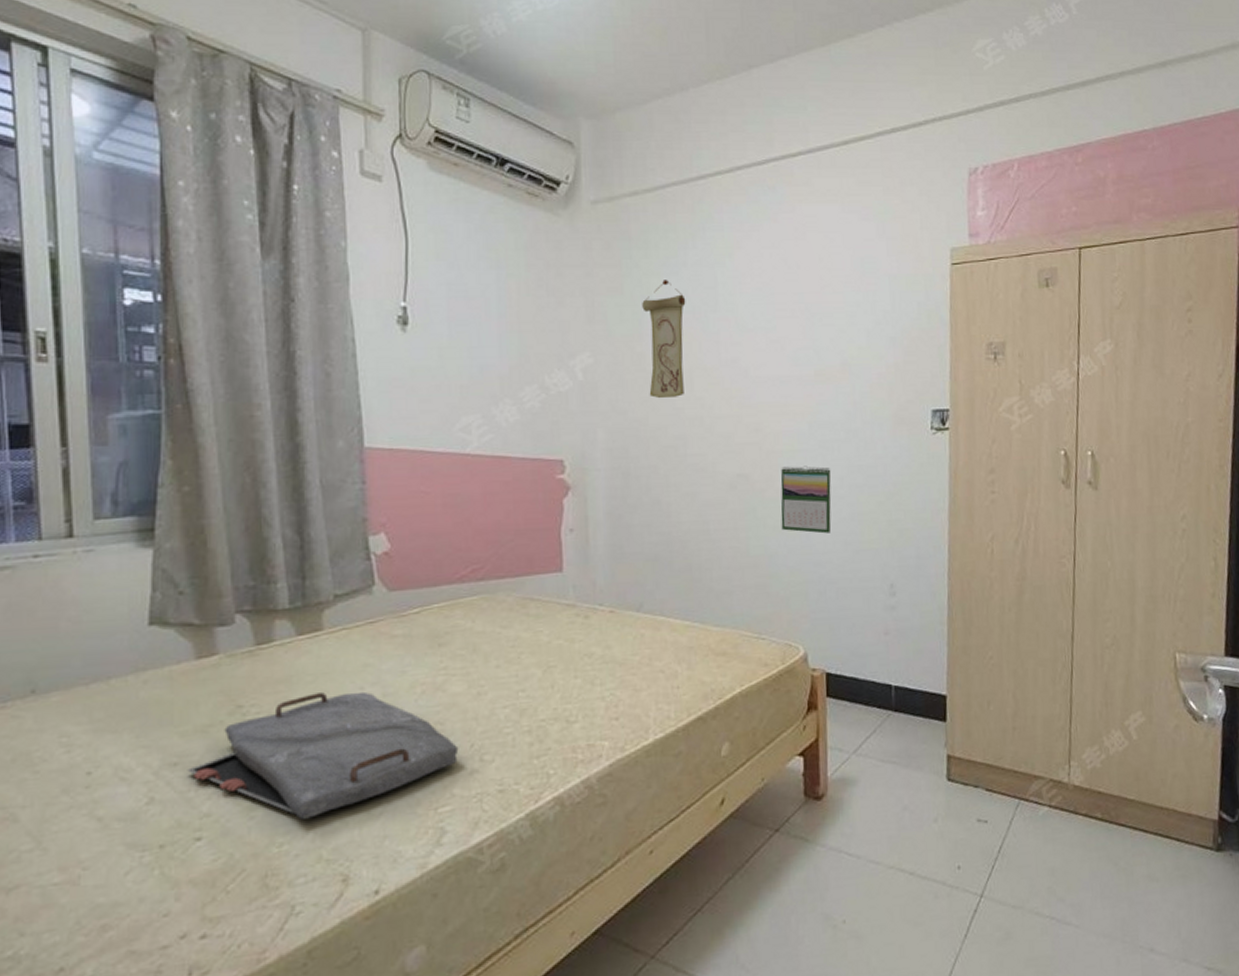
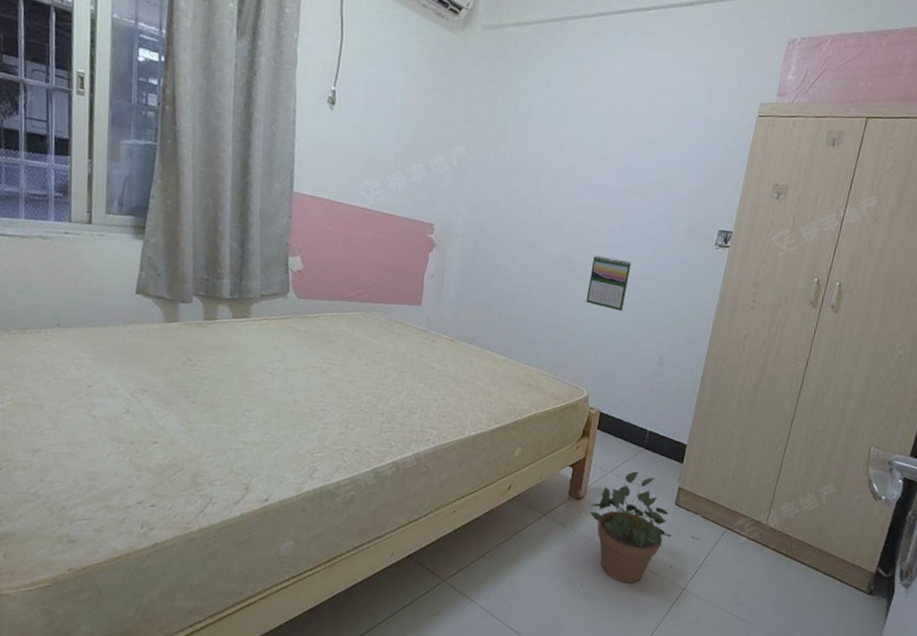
serving tray: present [187,691,459,819] -> none [152,360,333,443]
wall scroll: present [642,280,686,399] -> none [504,97,544,190]
potted plant: none [836,744,952,905] -> present [589,471,672,583]

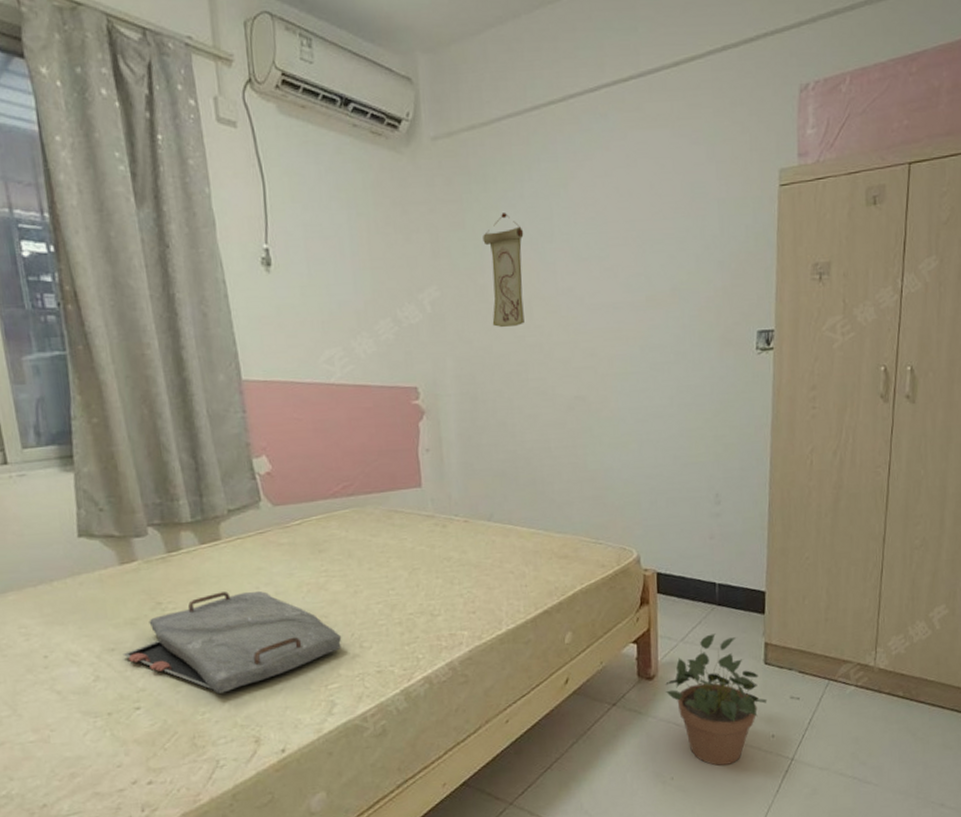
serving tray: none [152,360,333,443] -> present [122,590,342,693]
wall scroll: none [504,97,544,190] -> present [483,213,525,328]
calendar: present [586,255,632,311] -> none [614,387,662,449]

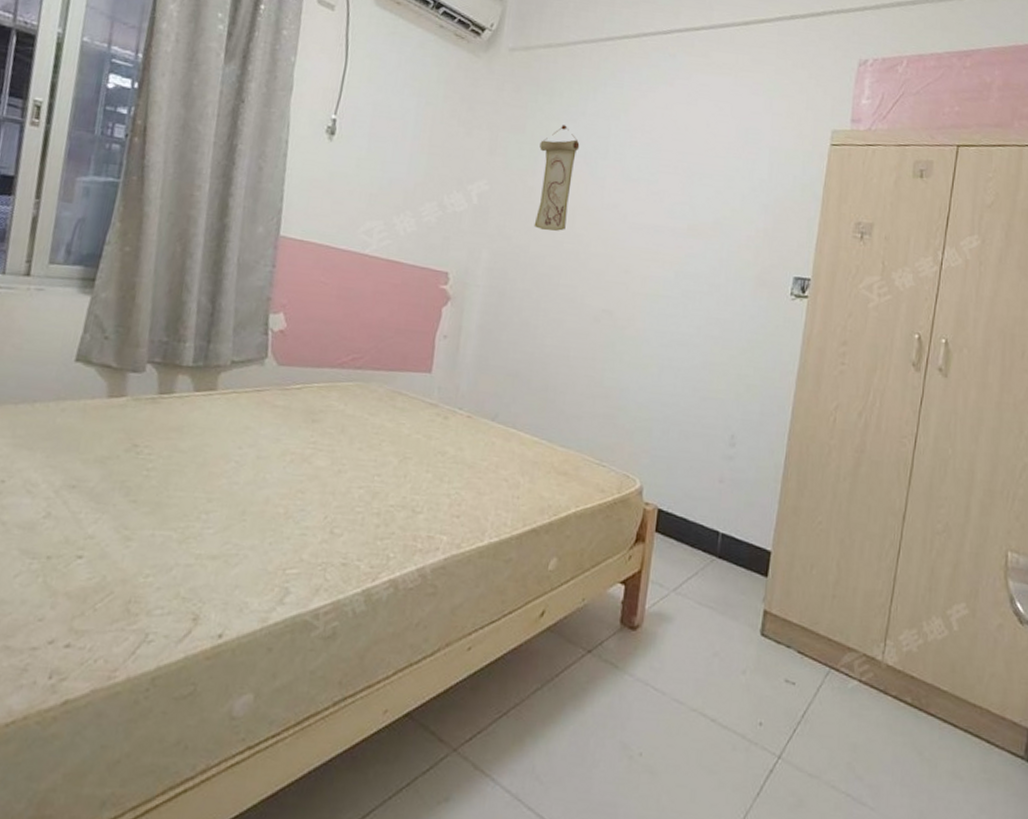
serving tray: present [122,590,342,693] -> none [82,445,314,557]
potted plant: present [665,634,767,766] -> none [648,589,759,750]

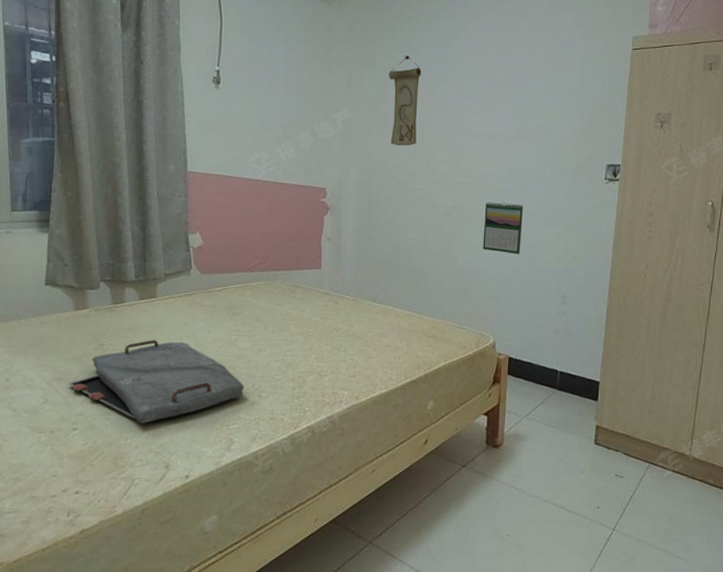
serving tray: none [82,445,314,557] -> present [68,340,245,423]
calendar: none [636,308,691,378] -> present [483,202,524,254]

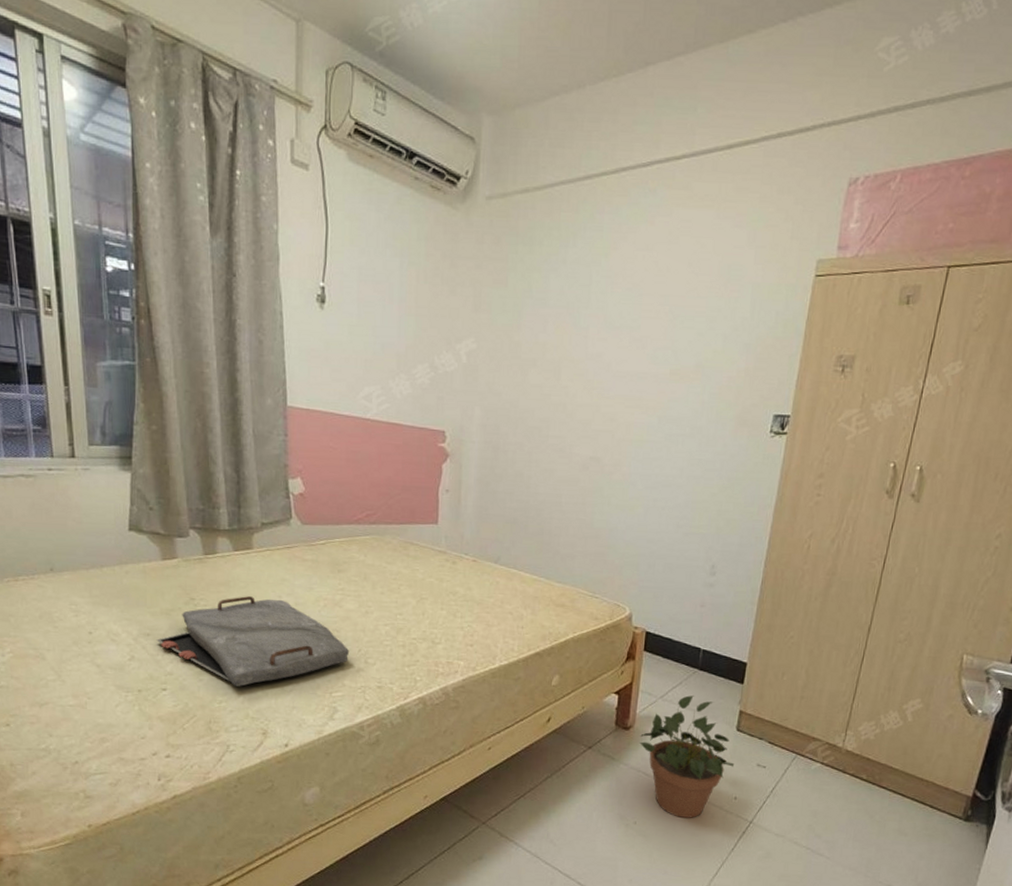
wall scroll: present [389,56,422,146] -> none [521,275,562,385]
calendar: present [483,202,524,254] -> none [623,454,674,516]
potted plant: none [509,414,595,528] -> present [640,695,735,818]

